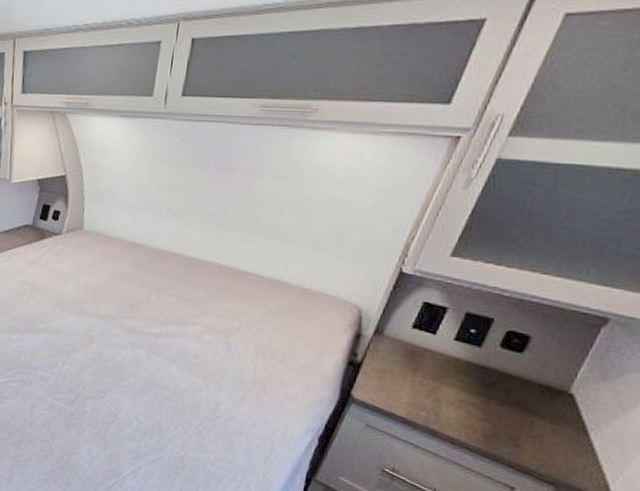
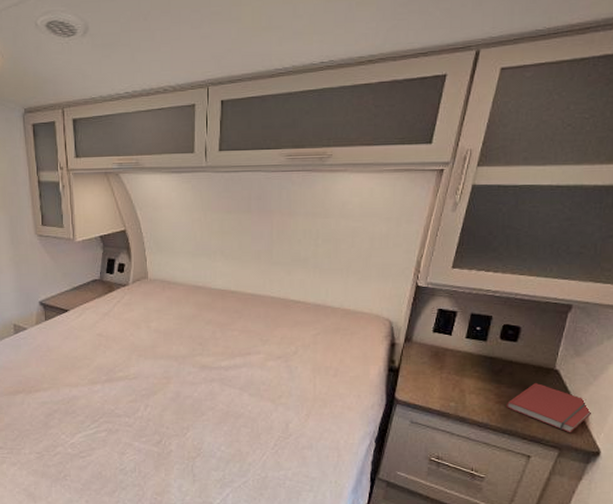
book: none [492,404,610,471] -> present [506,382,591,433]

